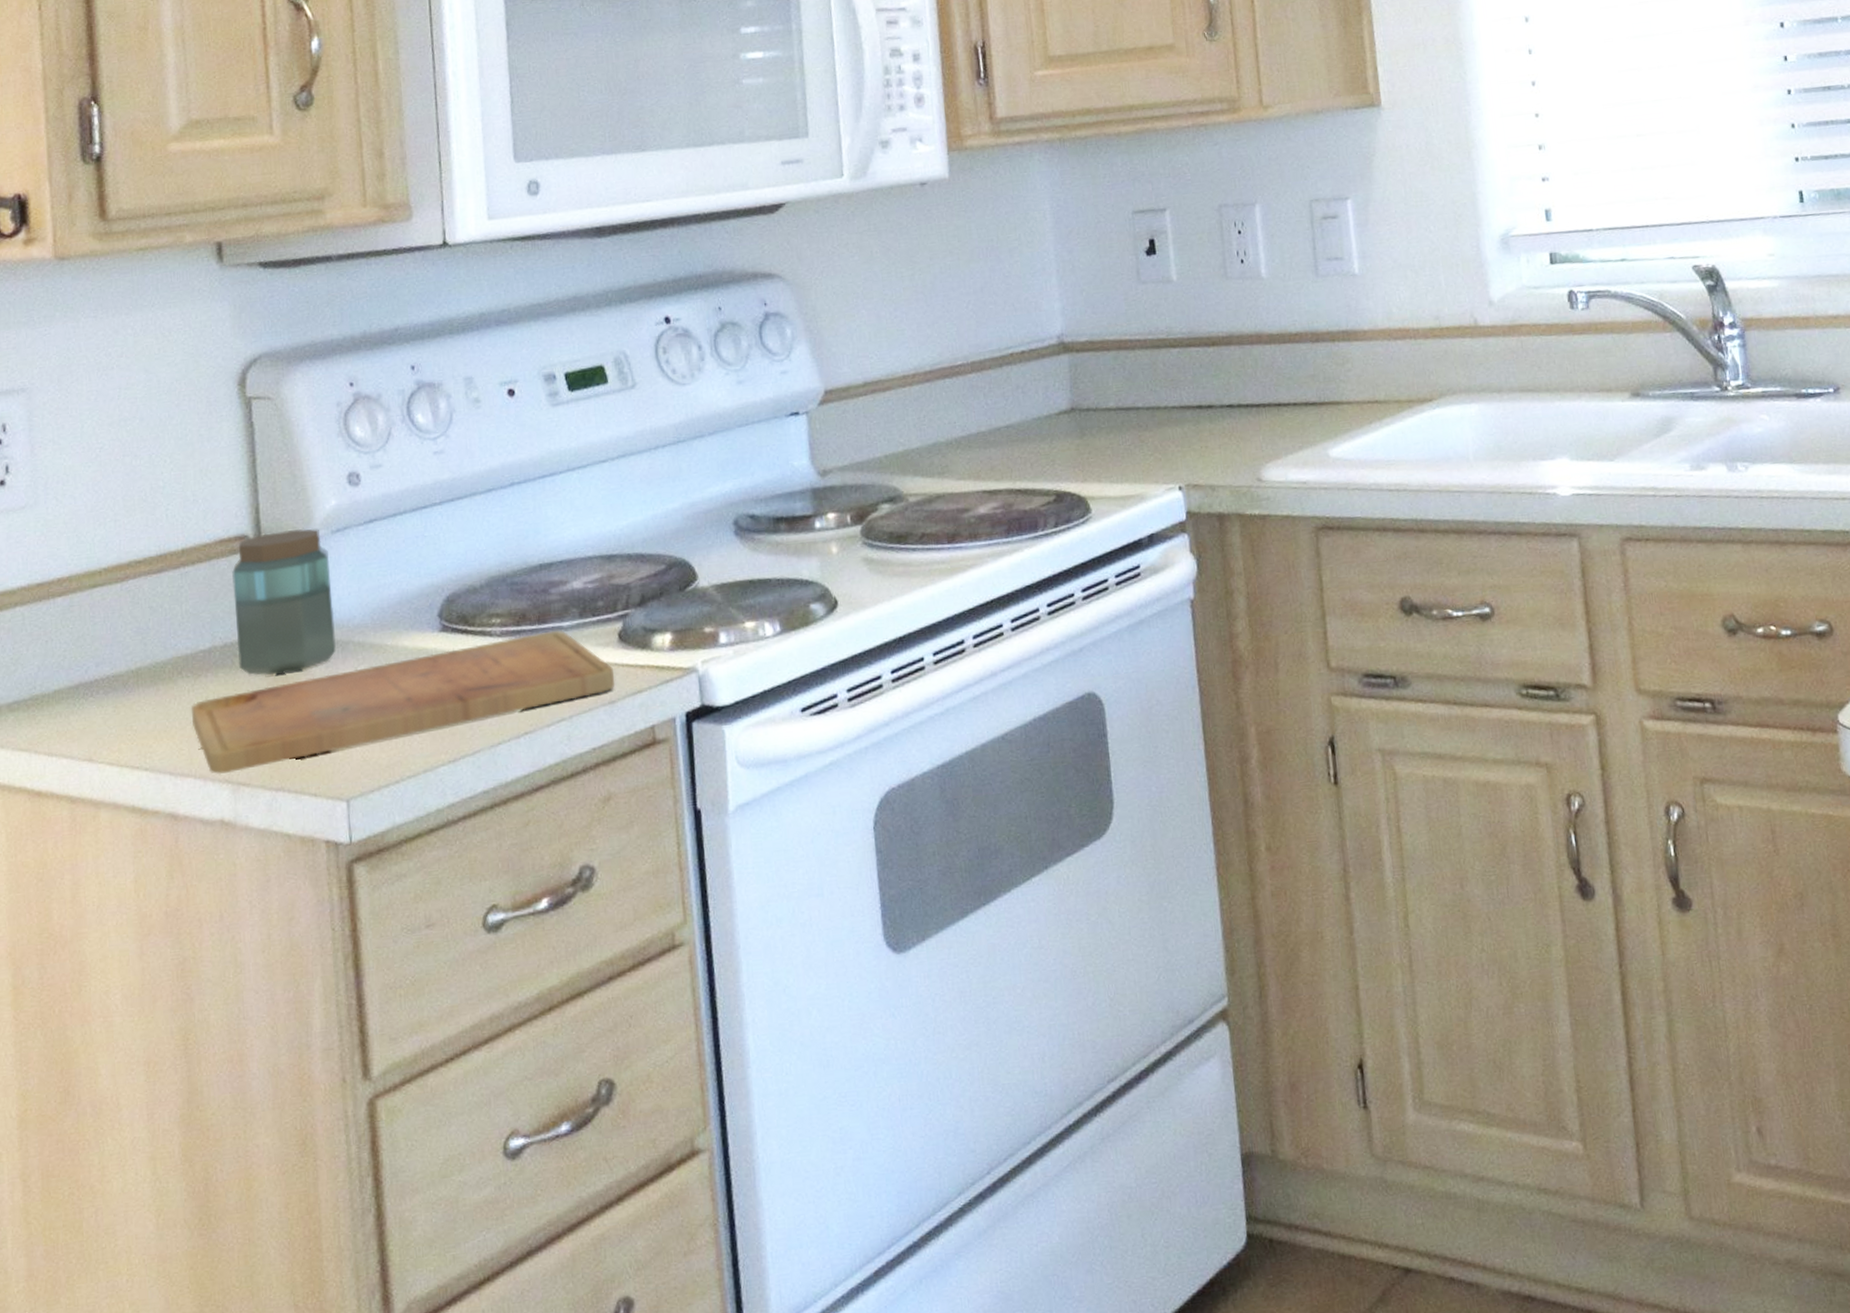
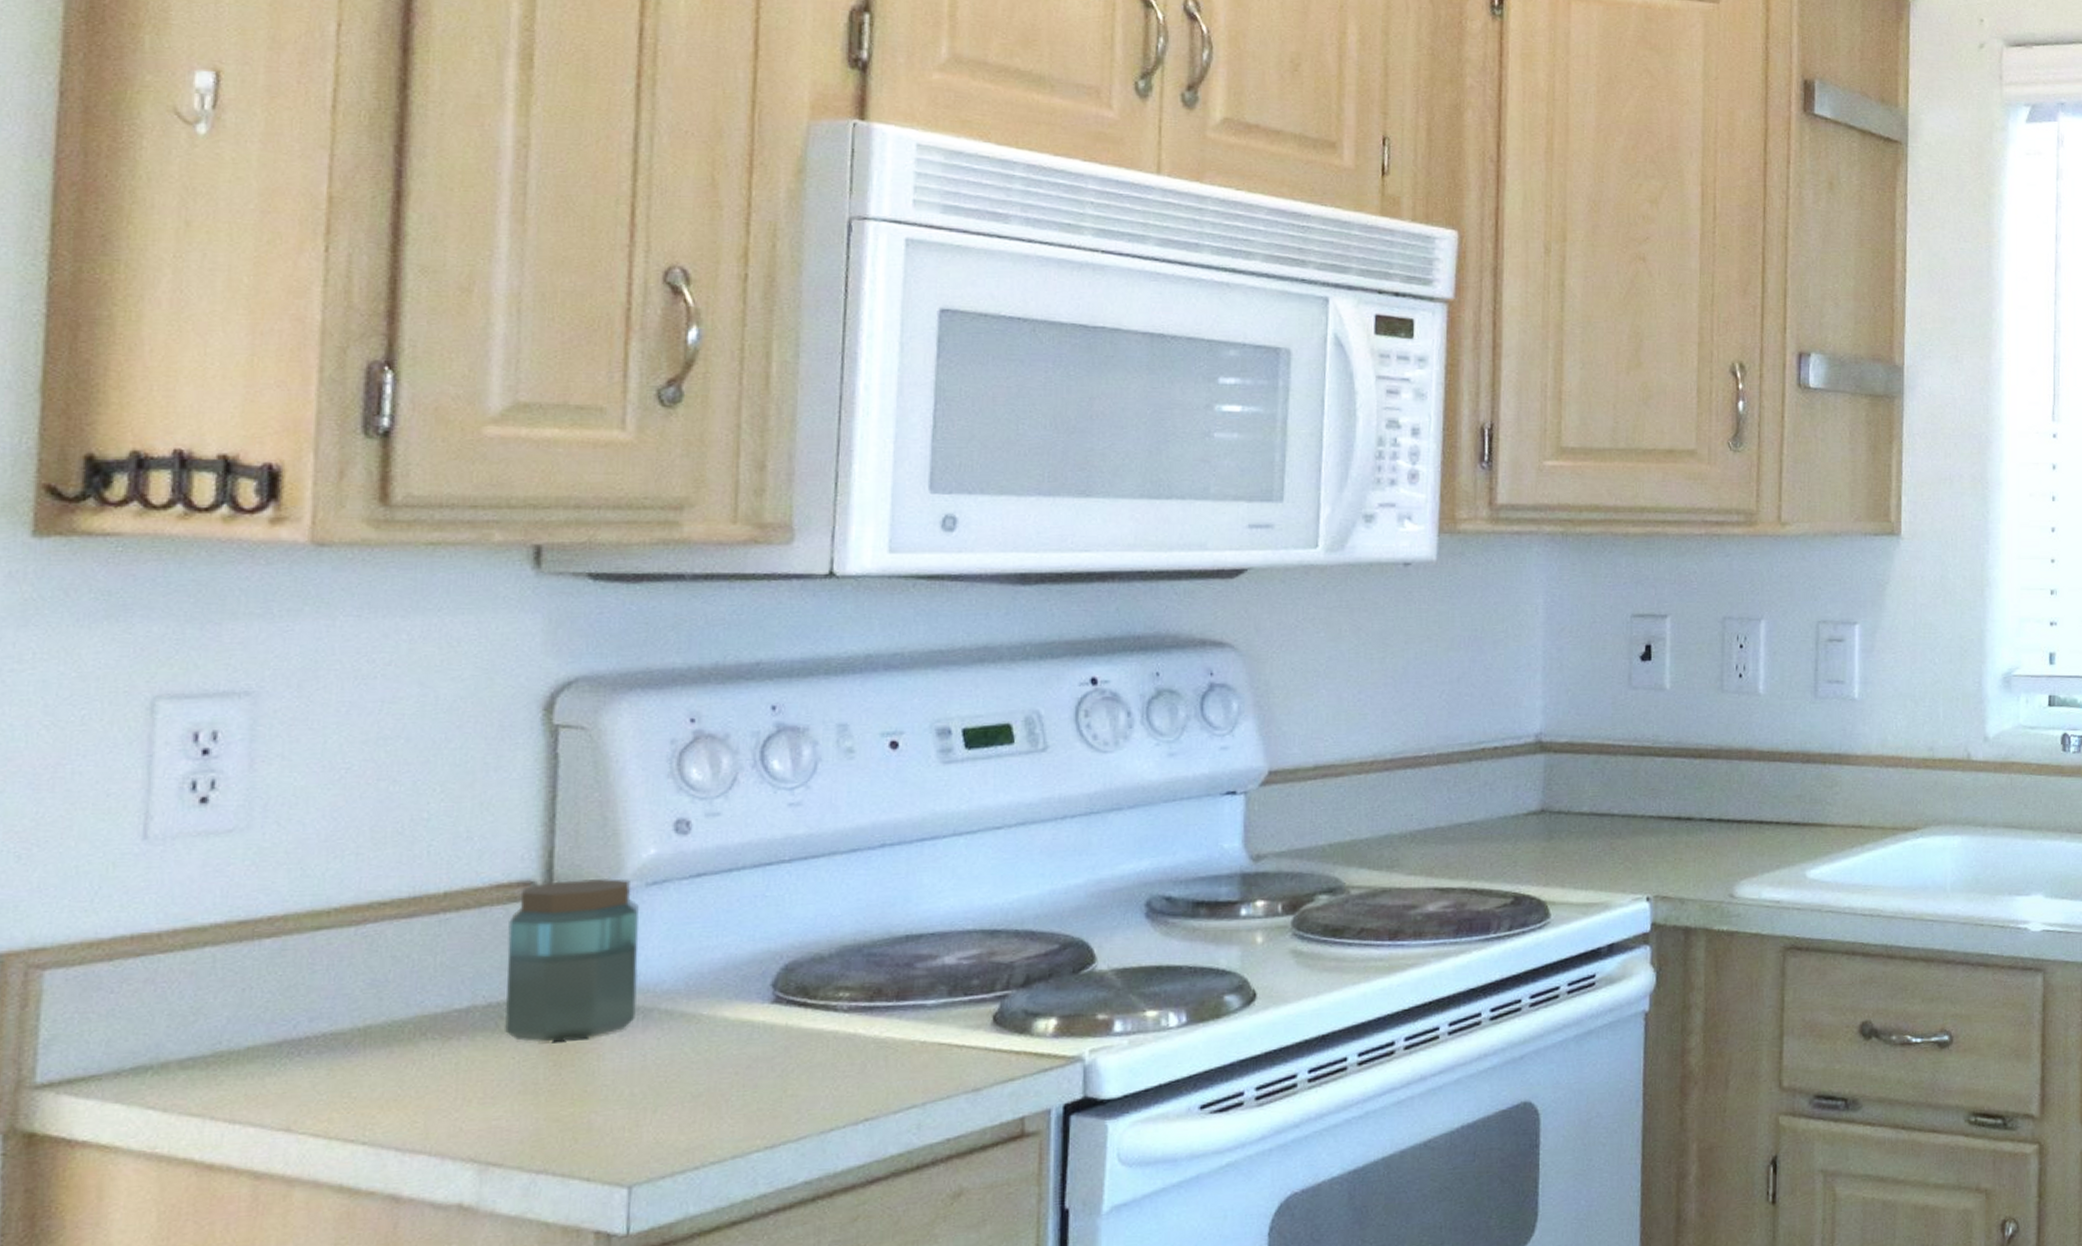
cutting board: present [191,630,615,775] -> none [433,1008,983,1153]

